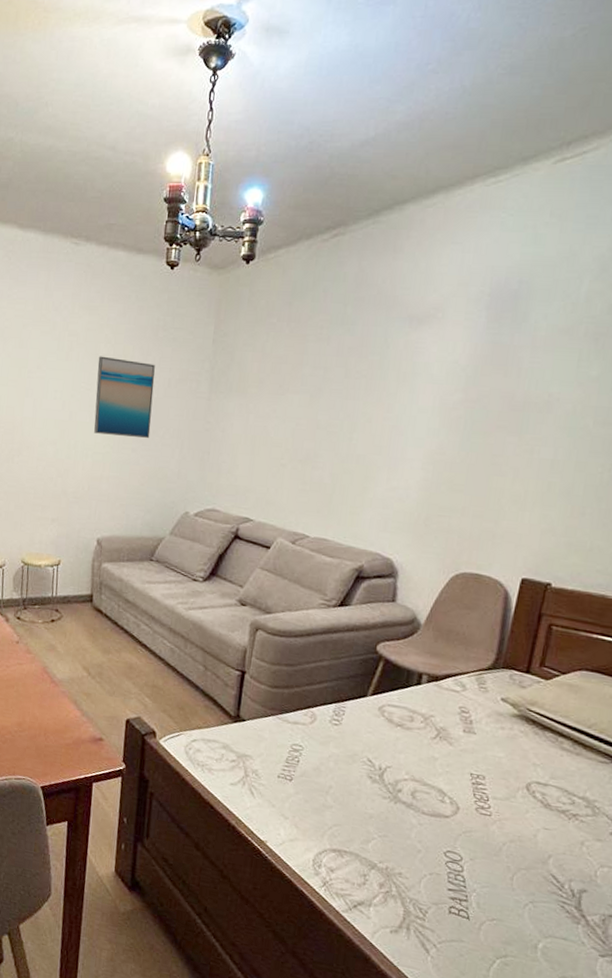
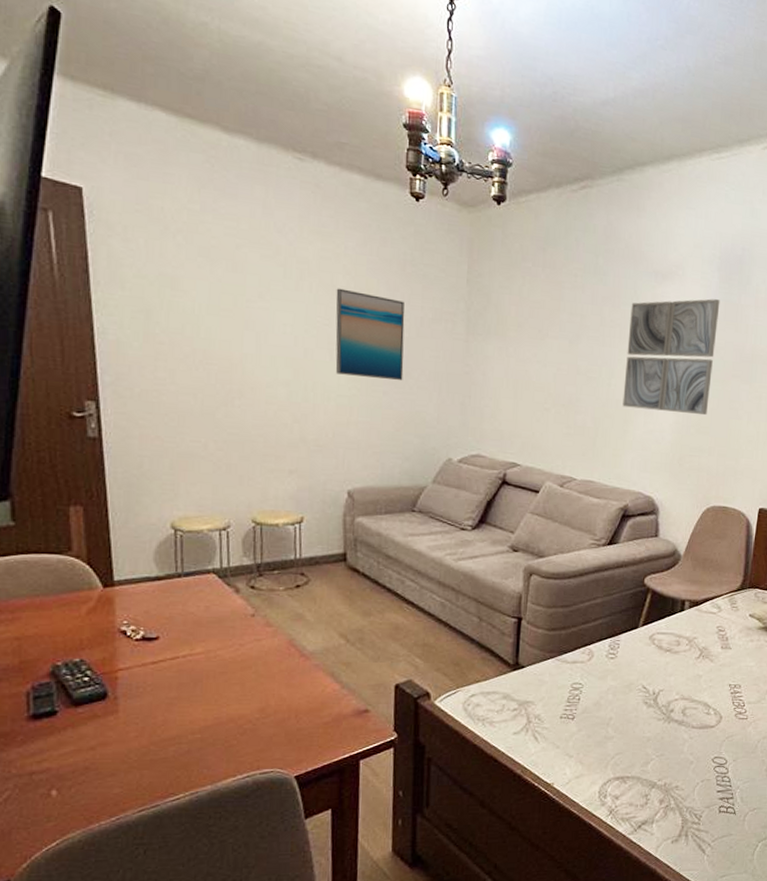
wall art: none [364,341,487,472] -> present [622,299,720,416]

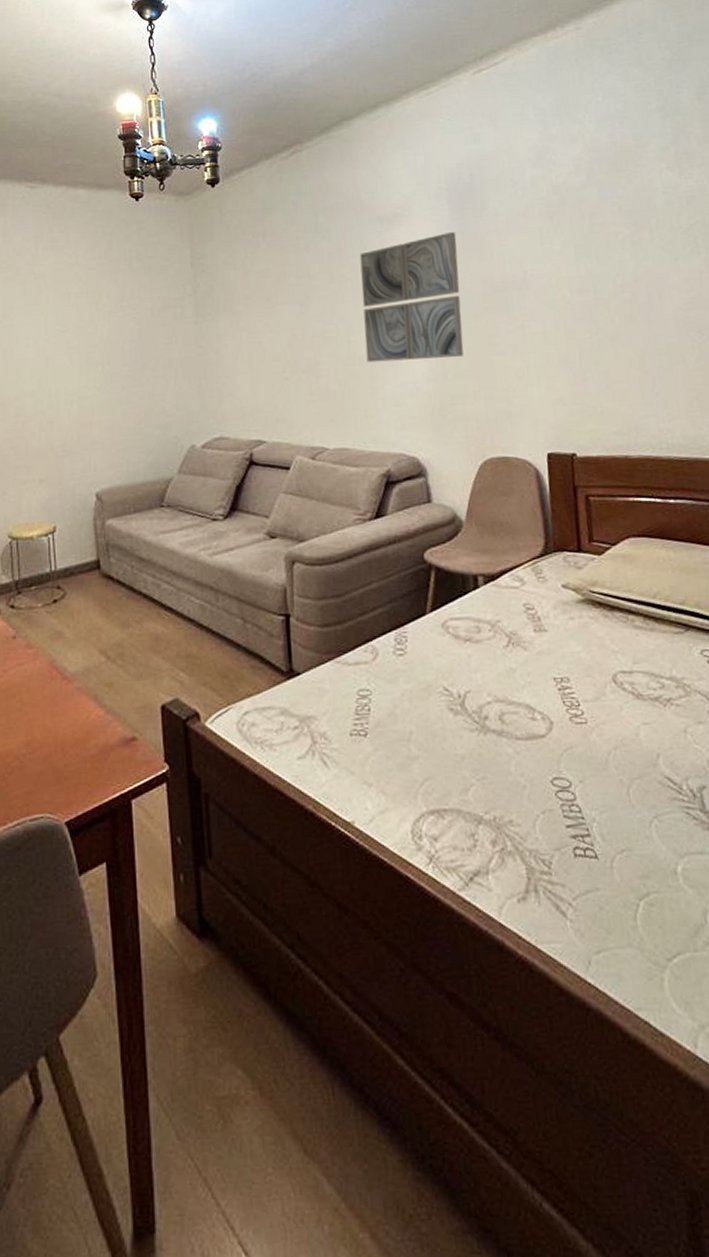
wall art: present [335,288,405,380] -> none [71,294,139,377]

